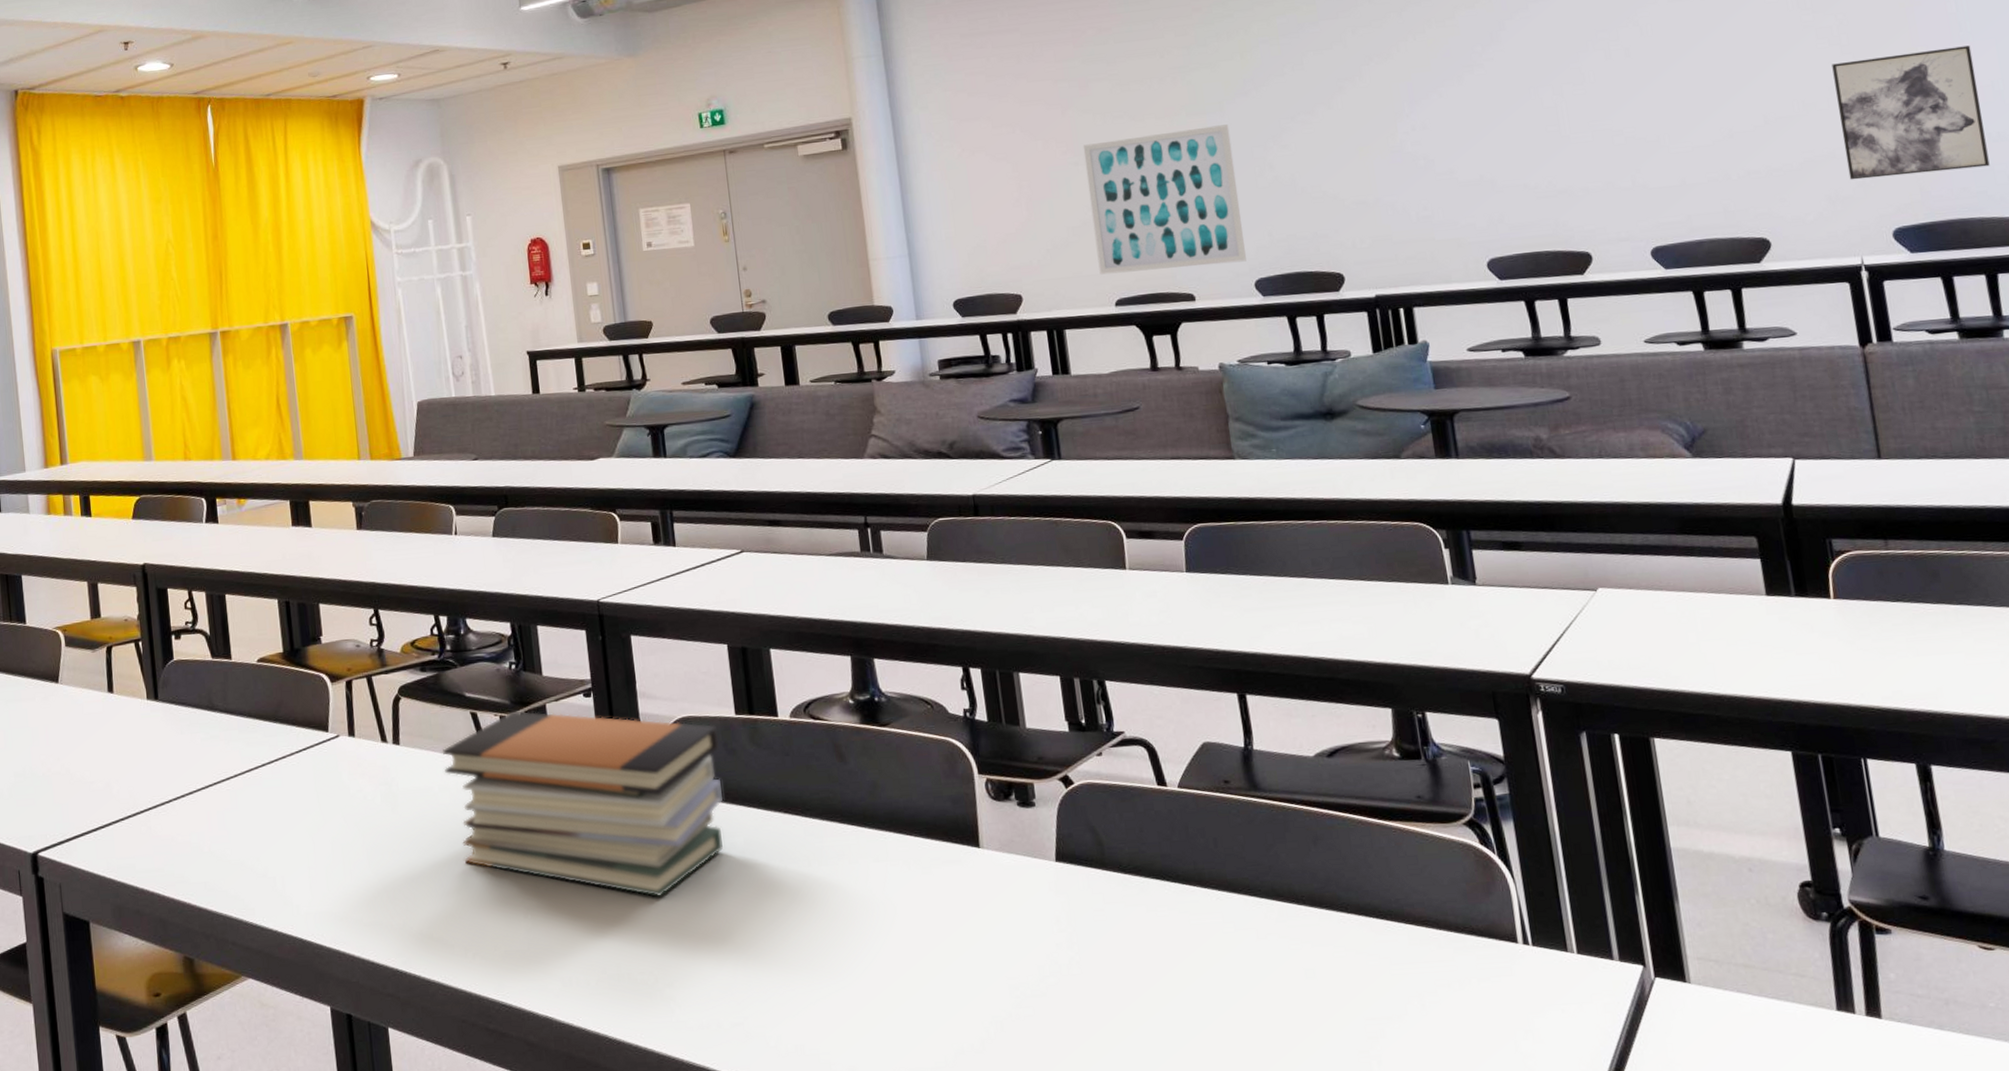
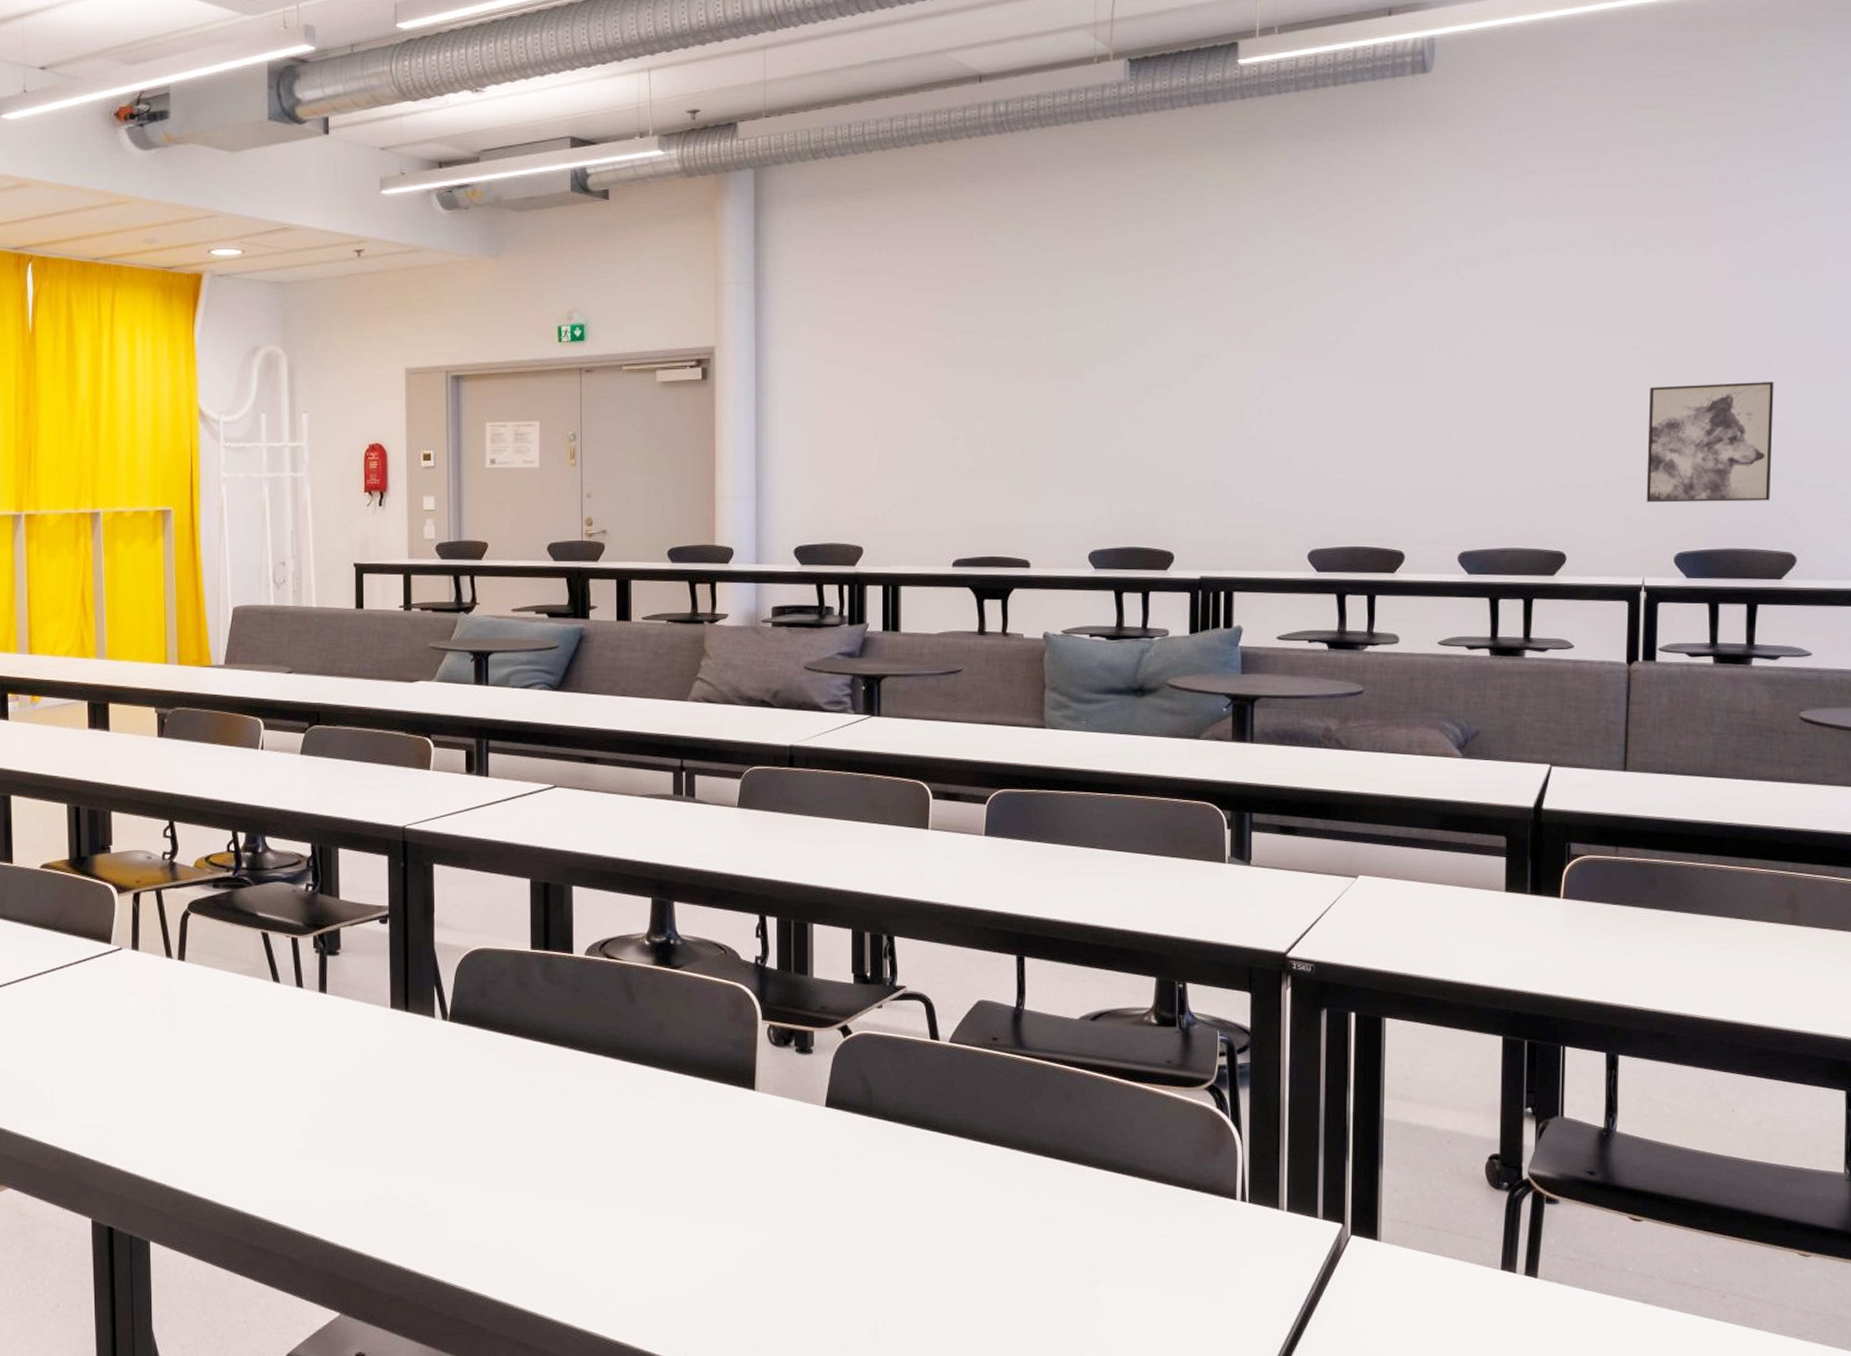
book stack: present [443,711,723,898] -> none [229,933,511,1125]
wall art: present [1083,124,1246,275] -> none [941,391,1086,533]

